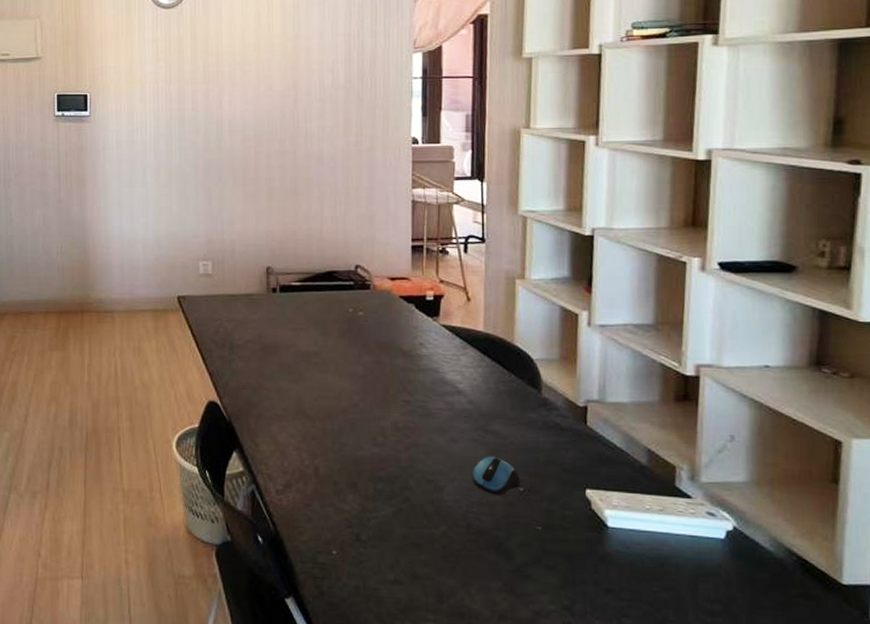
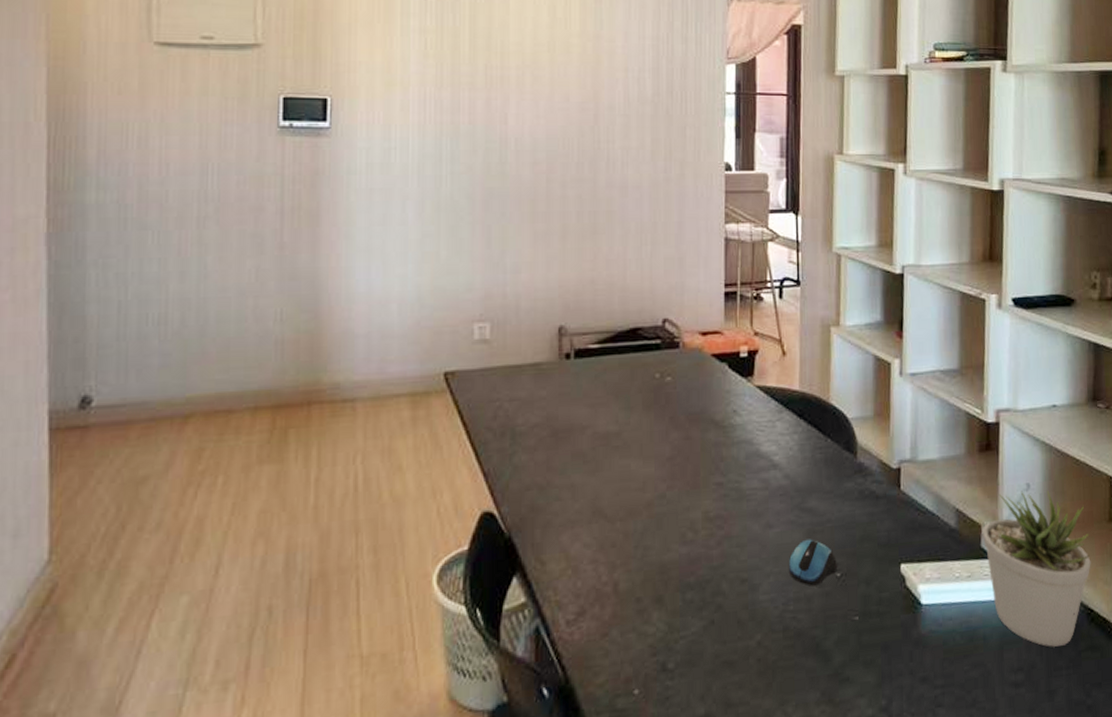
potted plant: none [677,441,808,588] -> present [983,491,1091,647]

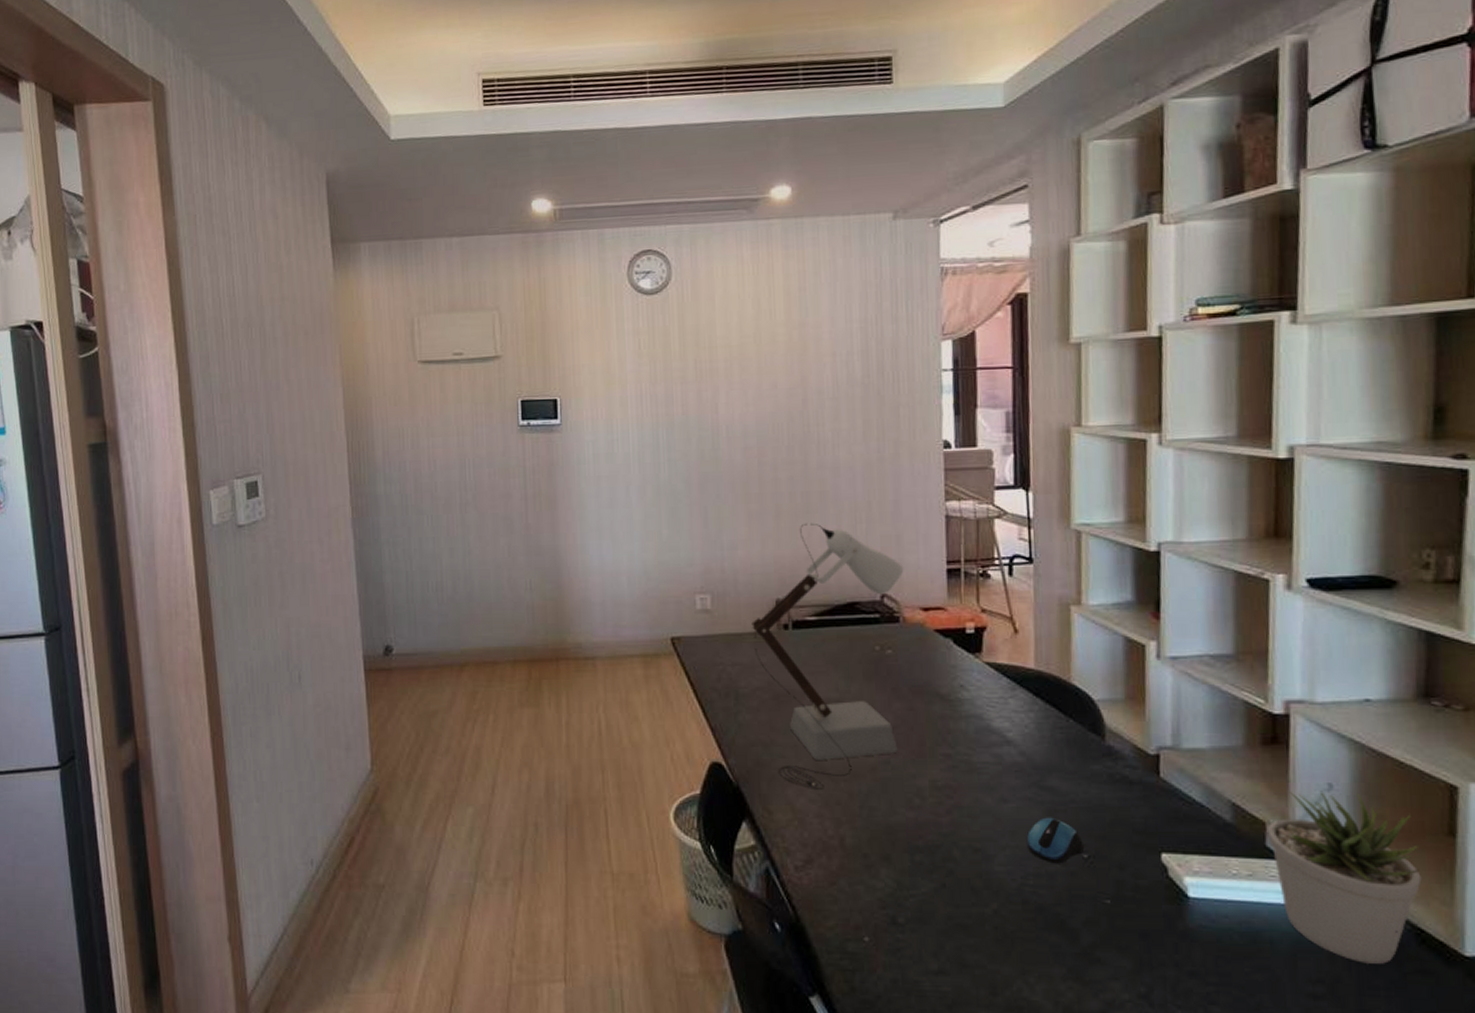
desk lamp: none [532,244,685,533] -> present [752,523,904,789]

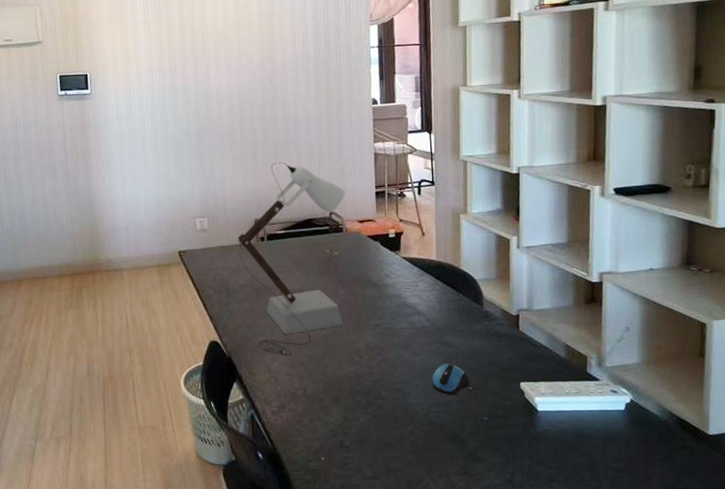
potted plant: present [1268,790,1422,964] -> none [588,332,684,445]

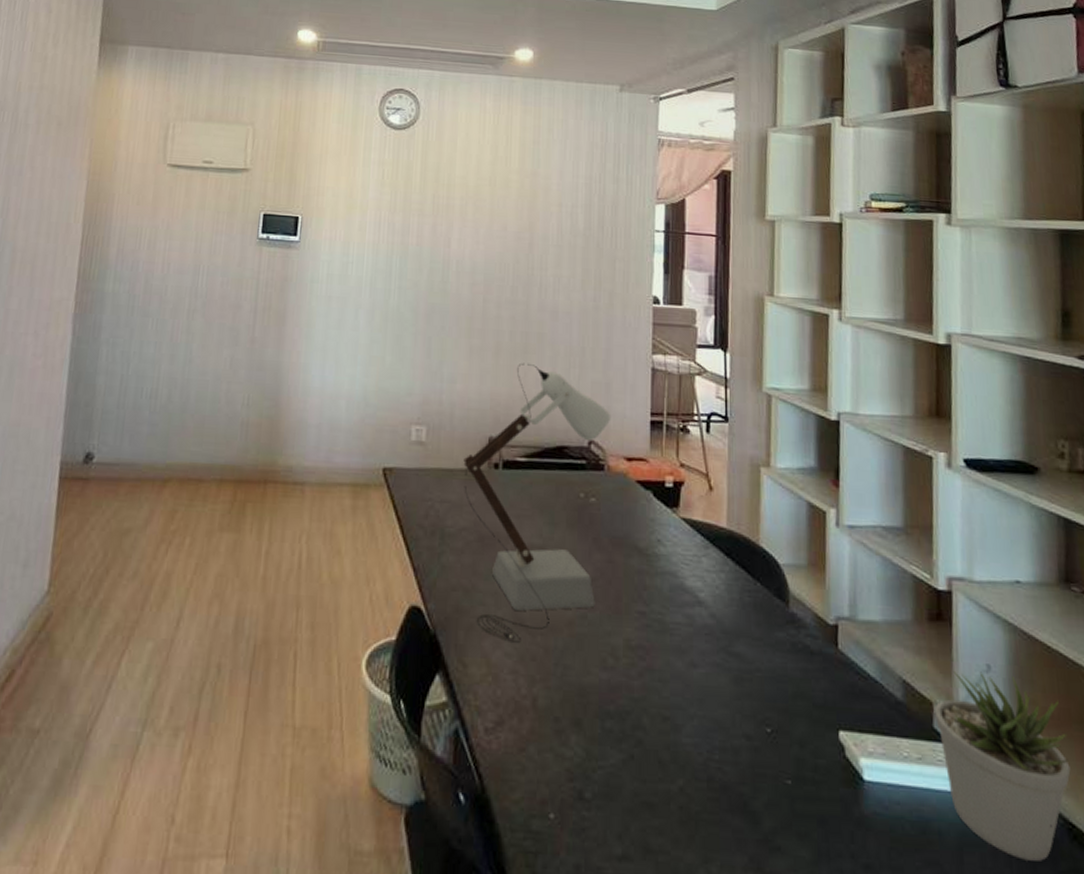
computer mouse: present [432,363,470,396] -> none [715,685,768,738]
potted plant: none [588,332,684,445] -> present [935,671,1071,861]

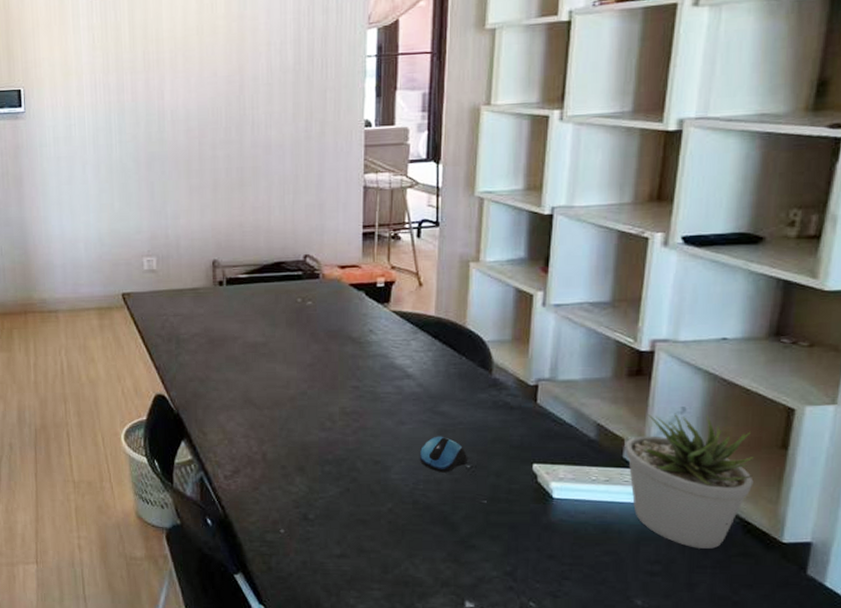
desk lamp: present [463,362,611,643] -> none [191,194,325,415]
computer mouse: none [715,685,768,738] -> present [420,436,468,473]

